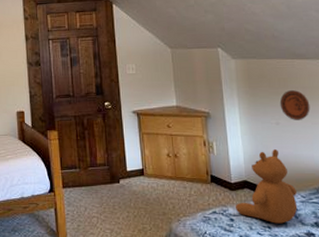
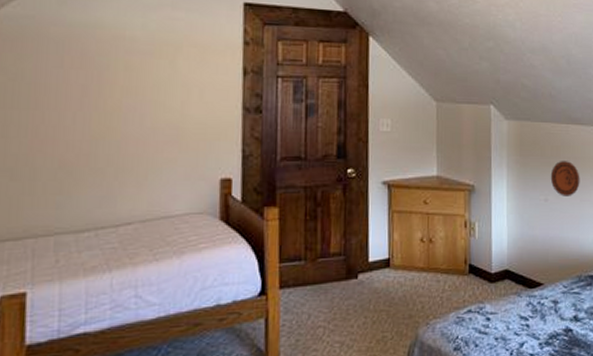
teddy bear: present [235,148,298,224] -> none [492,230,559,321]

